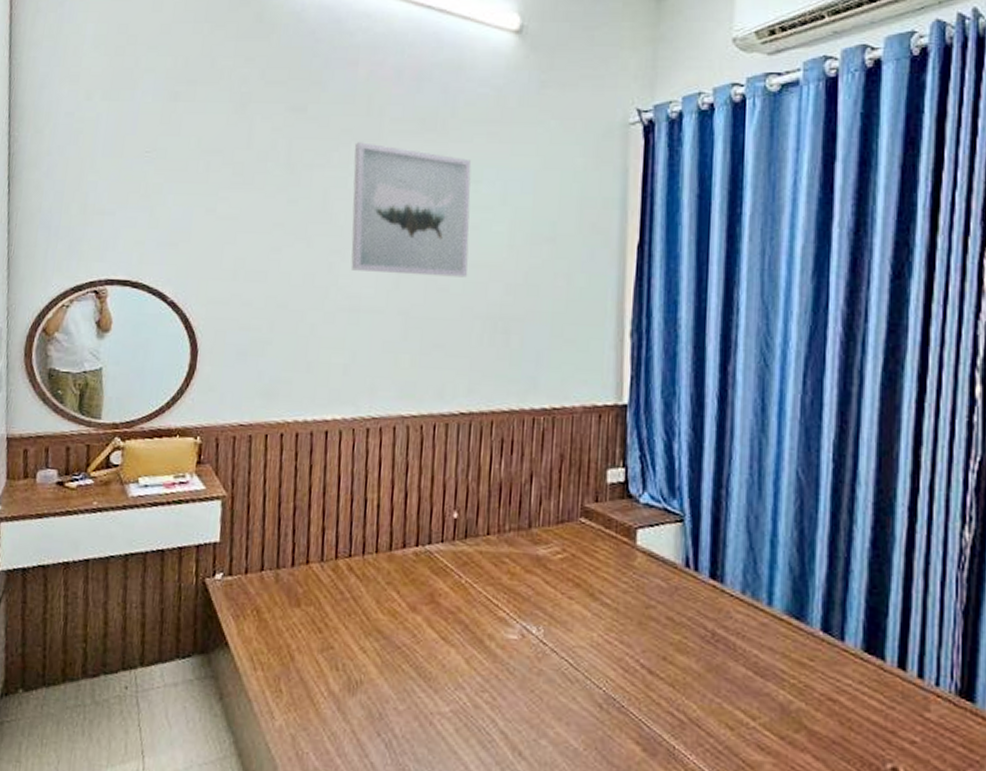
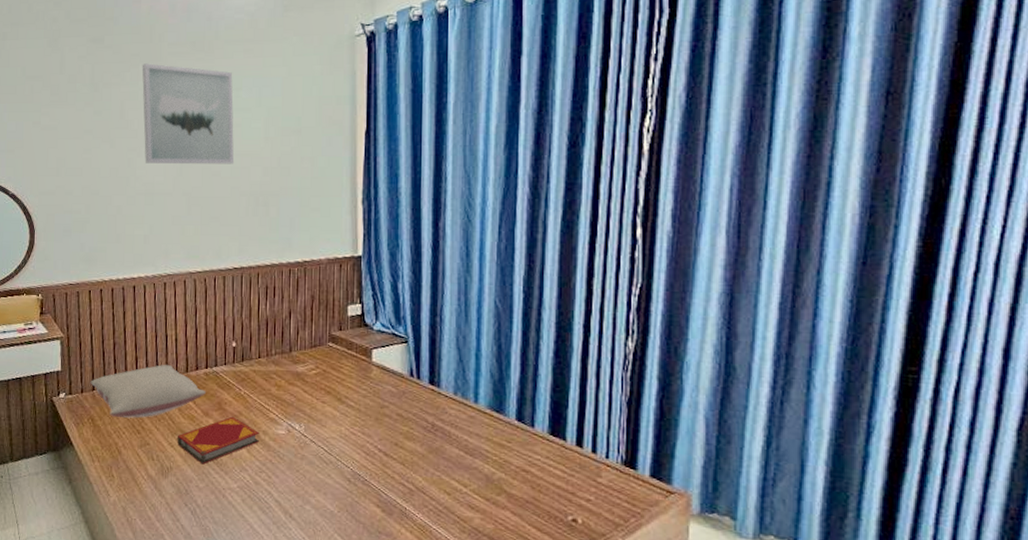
pillow: none [257,539,414,611] -> present [89,365,206,418]
hardback book: none [371,613,483,679] -> present [177,416,259,465]

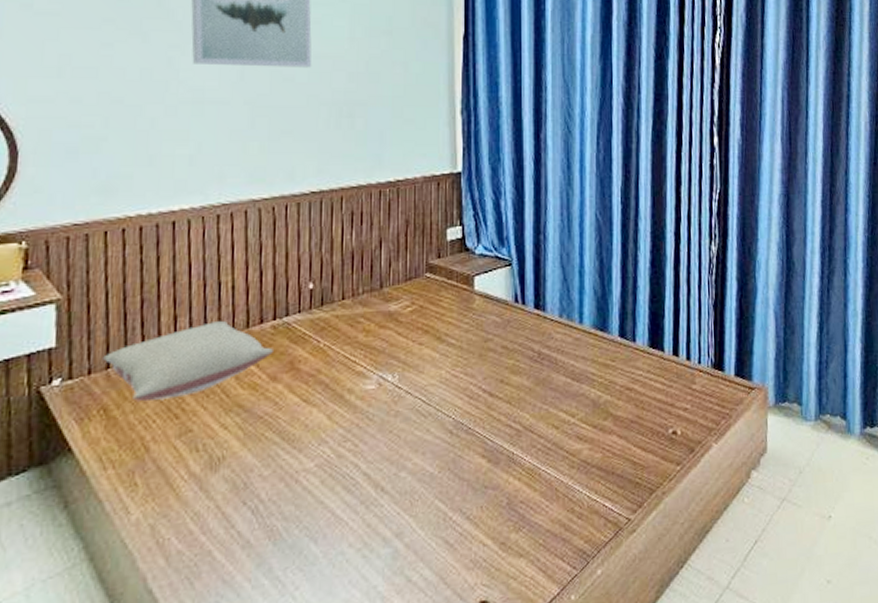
hardback book: present [177,416,259,465] -> none [232,376,343,445]

